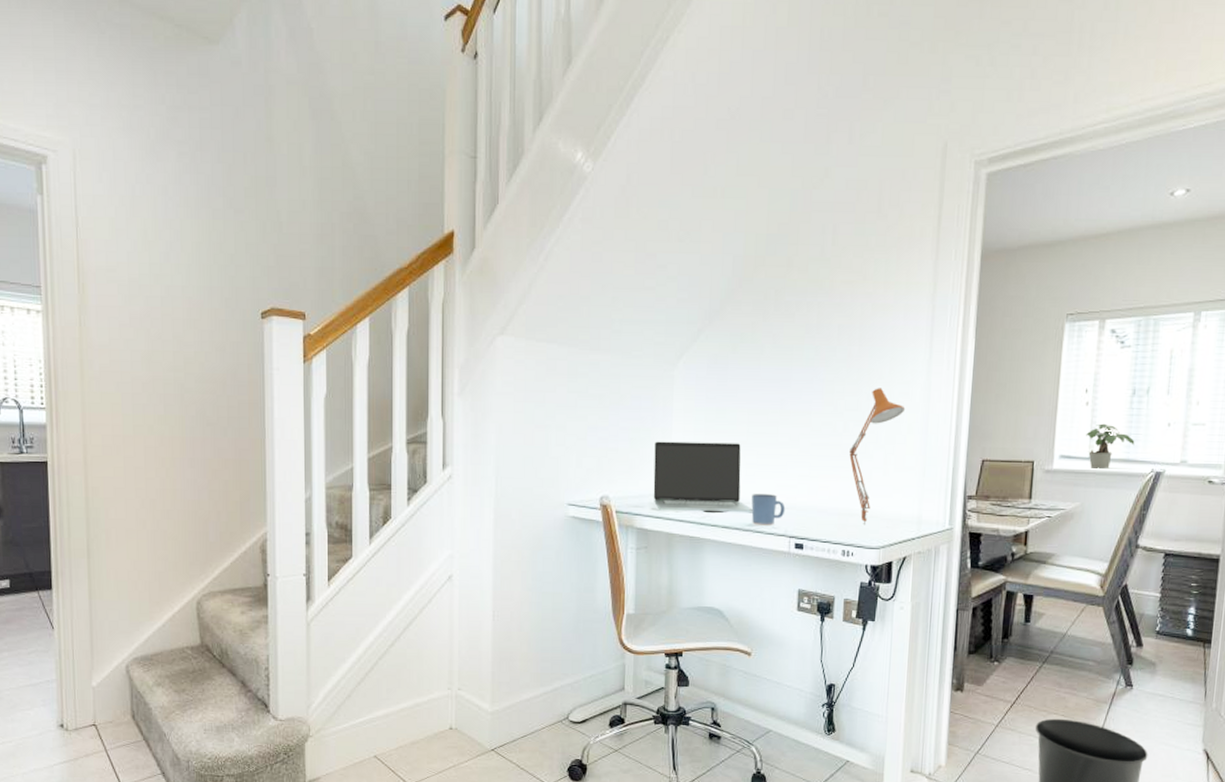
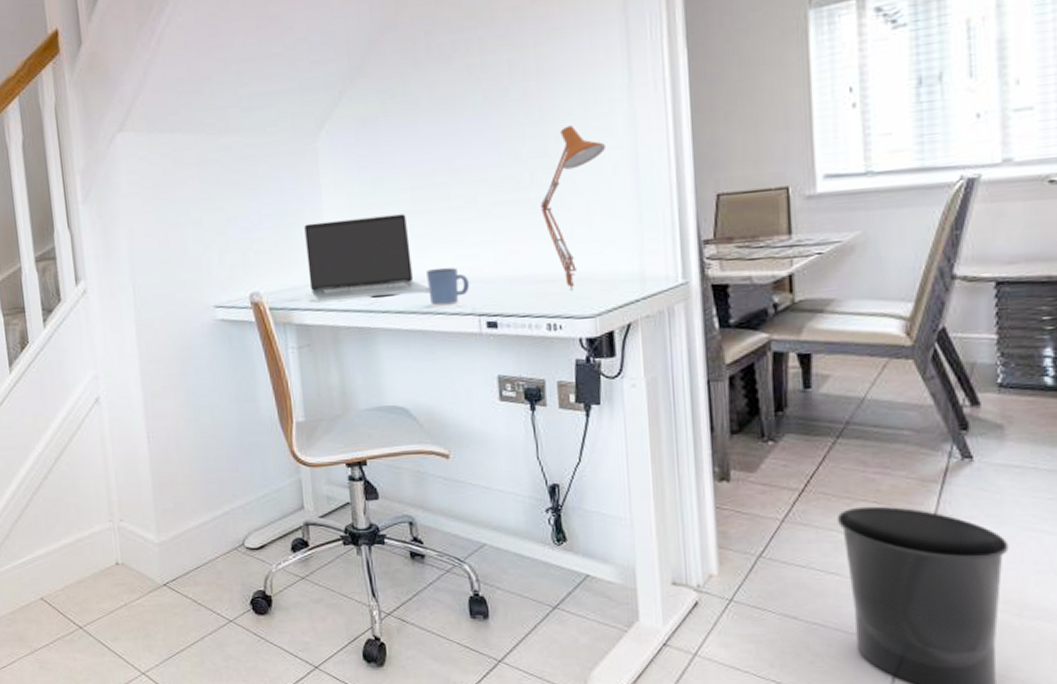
potted plant: present [1086,423,1135,469] -> none [858,126,931,186]

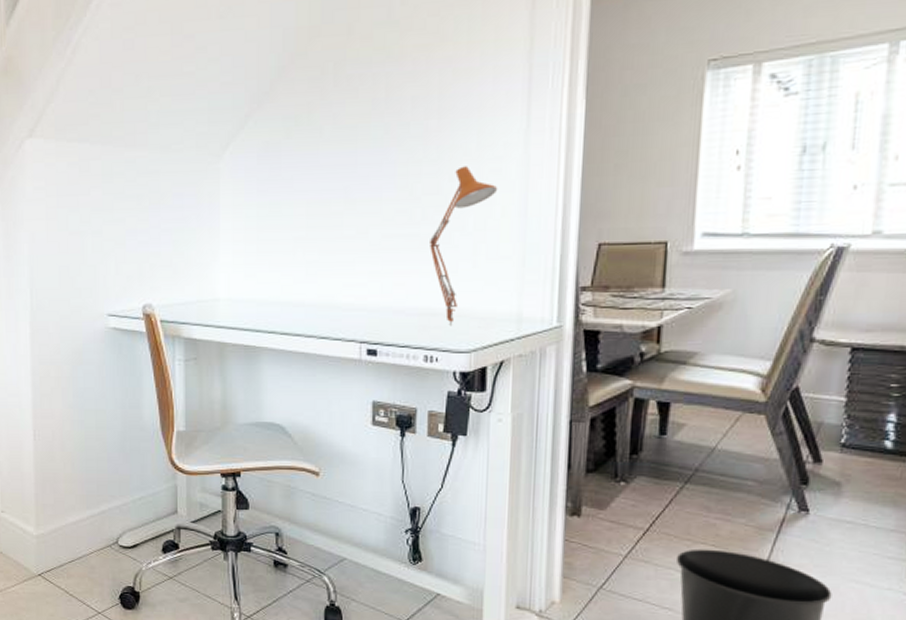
laptop: present [304,214,430,302] -> none [201,239,316,318]
mug: present [426,267,470,306] -> none [314,295,355,330]

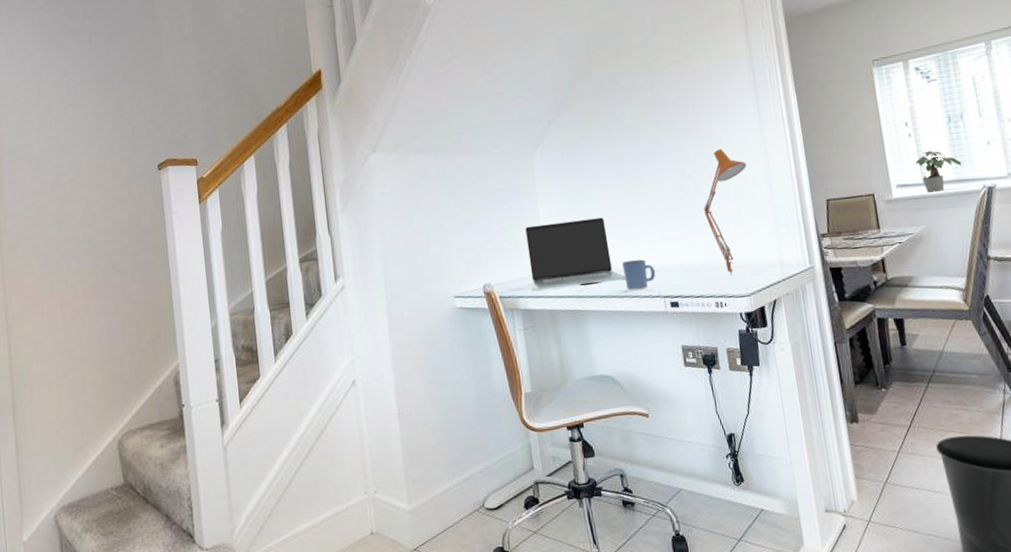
laptop: none [201,239,316,318] -> present [525,217,626,291]
mug: none [314,295,355,330] -> present [622,259,656,291]
potted plant: none [738,191,807,247] -> present [915,150,962,193]

